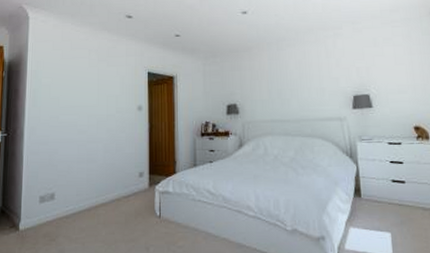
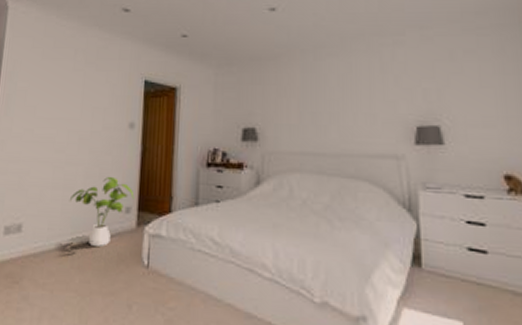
house plant: none [92,149,146,205] -> present [69,176,135,246]

